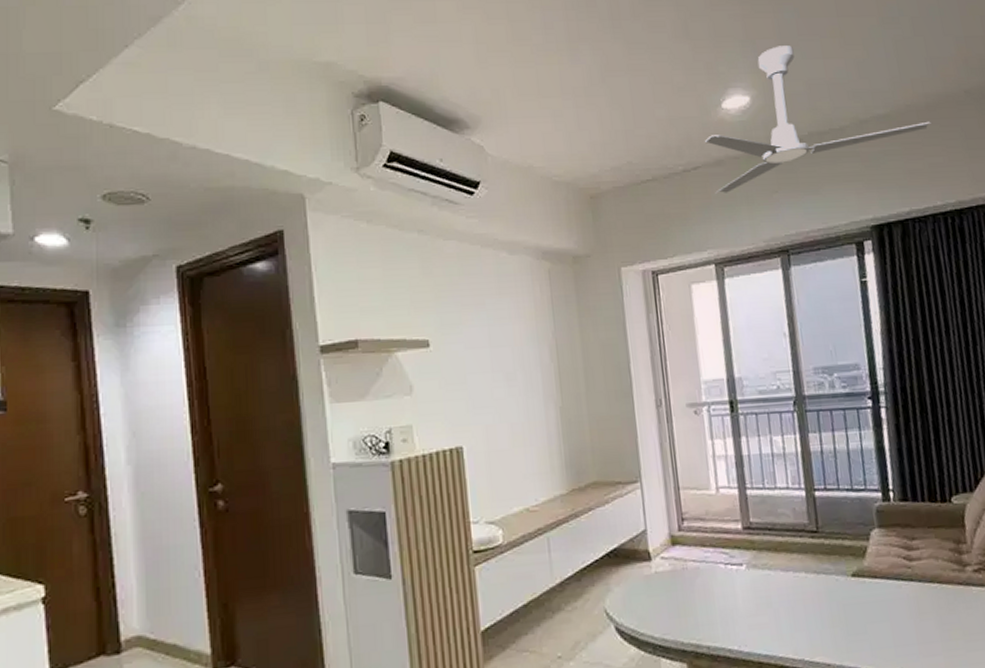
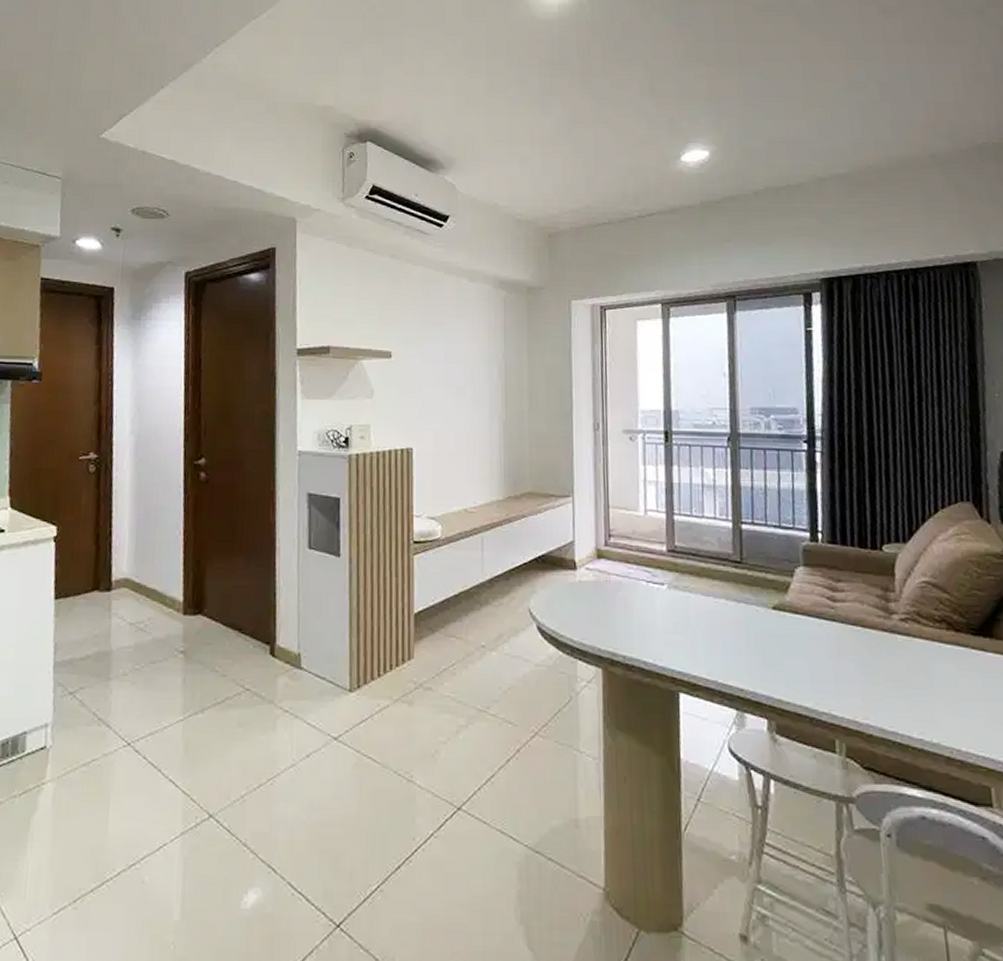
ceiling fan: present [705,45,931,194] -> none [662,105,892,239]

